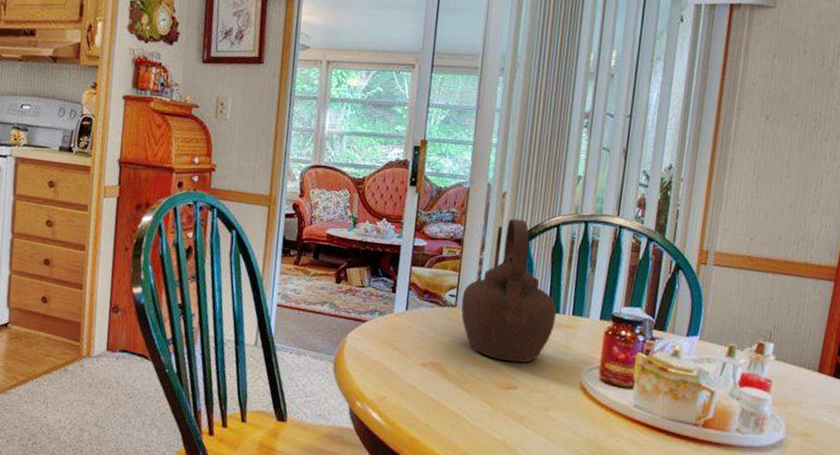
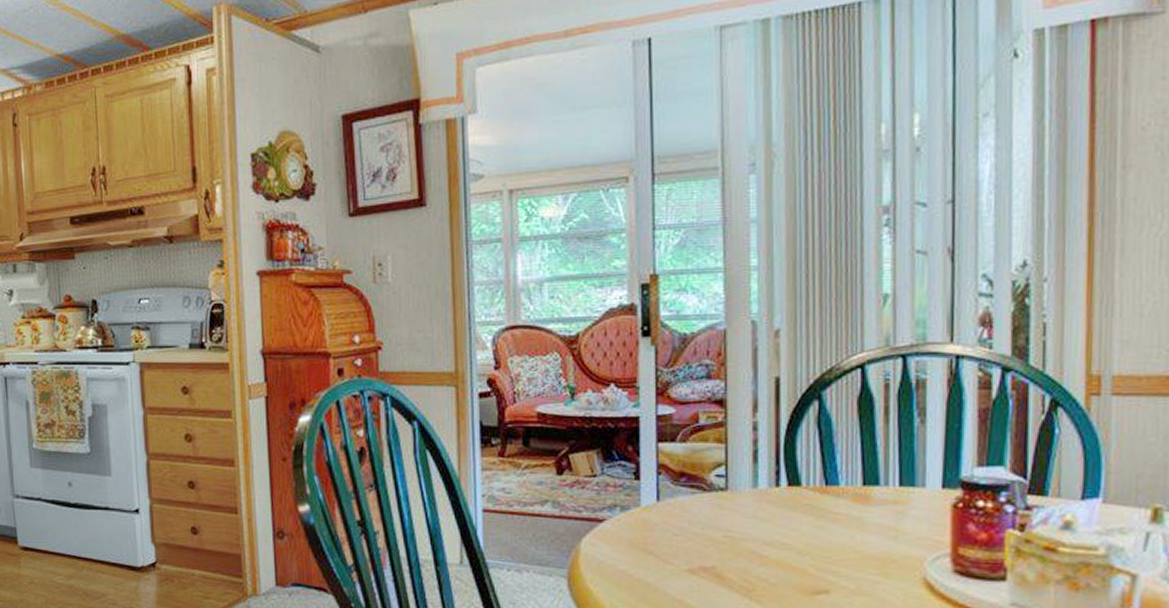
teapot: present [461,218,557,363] -> none [734,363,875,558]

